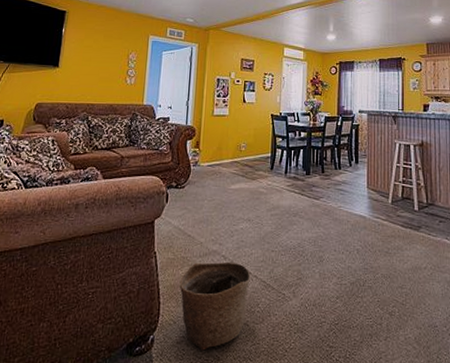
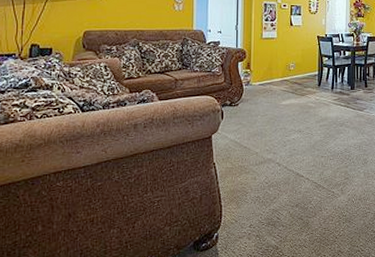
basket: present [179,262,251,351] -> none [238,168,303,243]

